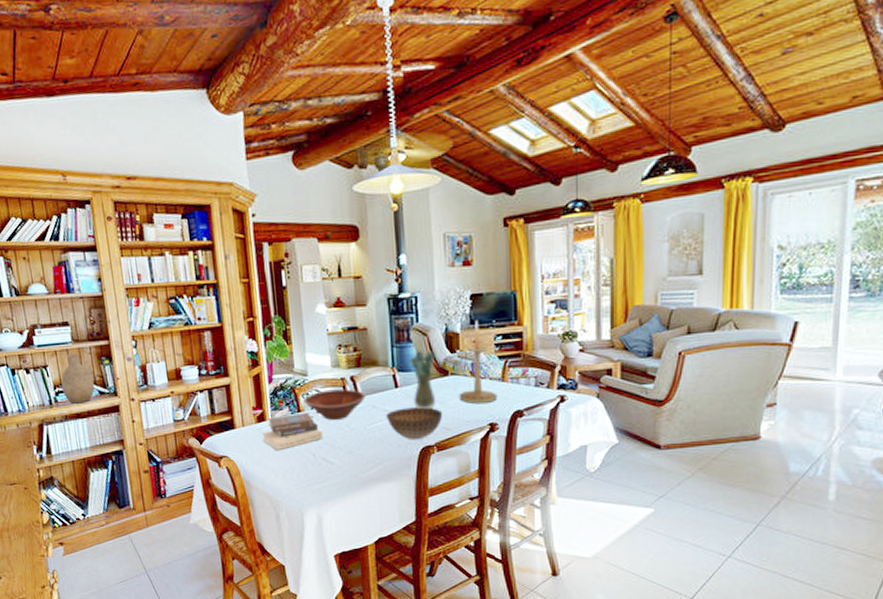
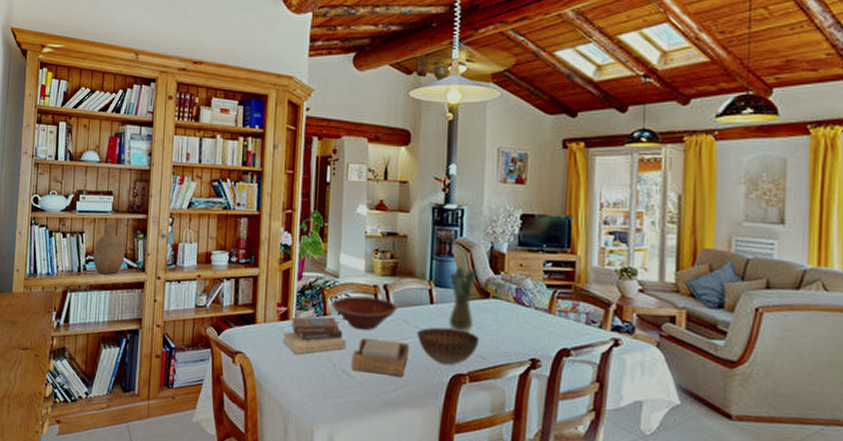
napkin holder: none [329,425,381,457] -> present [351,337,409,377]
candlestick: present [459,320,498,403] -> none [499,242,543,335]

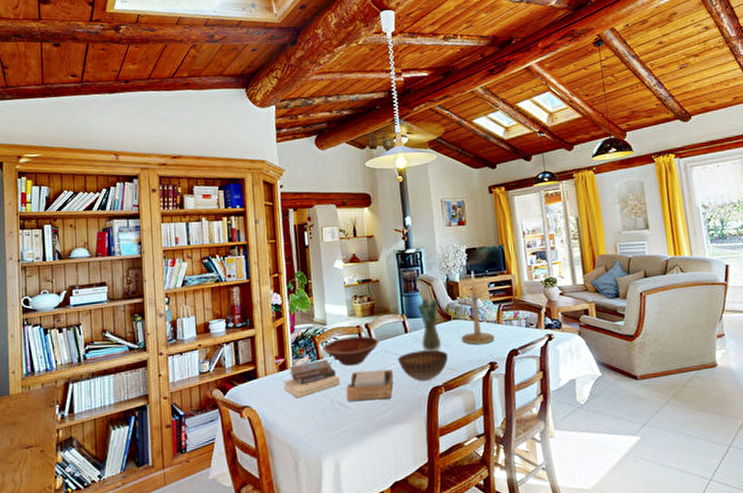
decorative vase: present [93,222,125,275] -> none [92,310,125,361]
candlestick: none [499,242,543,335] -> present [461,270,495,345]

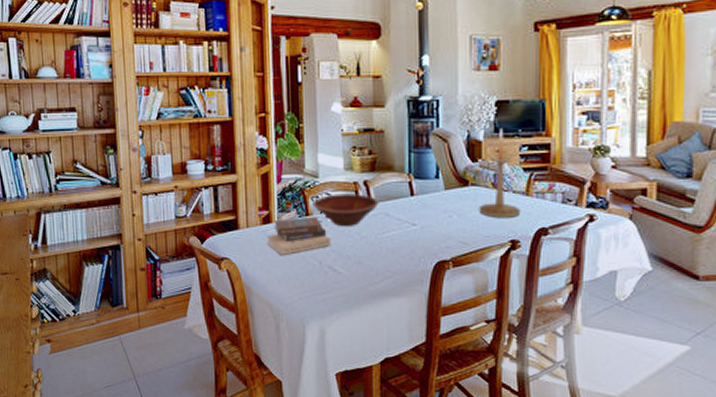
napkin holder: present [346,369,394,402] -> none [337,234,392,268]
bowl: present [398,349,449,382] -> none [400,218,461,254]
vase: present [416,297,442,352] -> none [426,156,456,221]

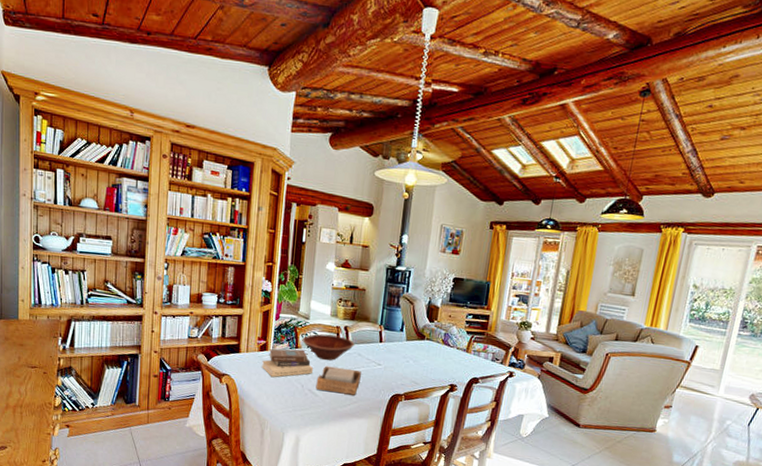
napkin holder: none [337,234,392,268] -> present [316,365,361,395]
candlestick: present [479,128,521,217] -> none [430,299,461,368]

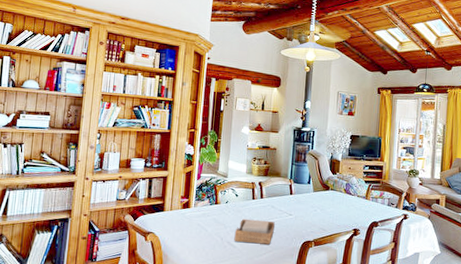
books: present [262,348,313,378] -> none [184,205,231,233]
ceramic bowl: present [302,333,355,360] -> none [221,190,268,214]

